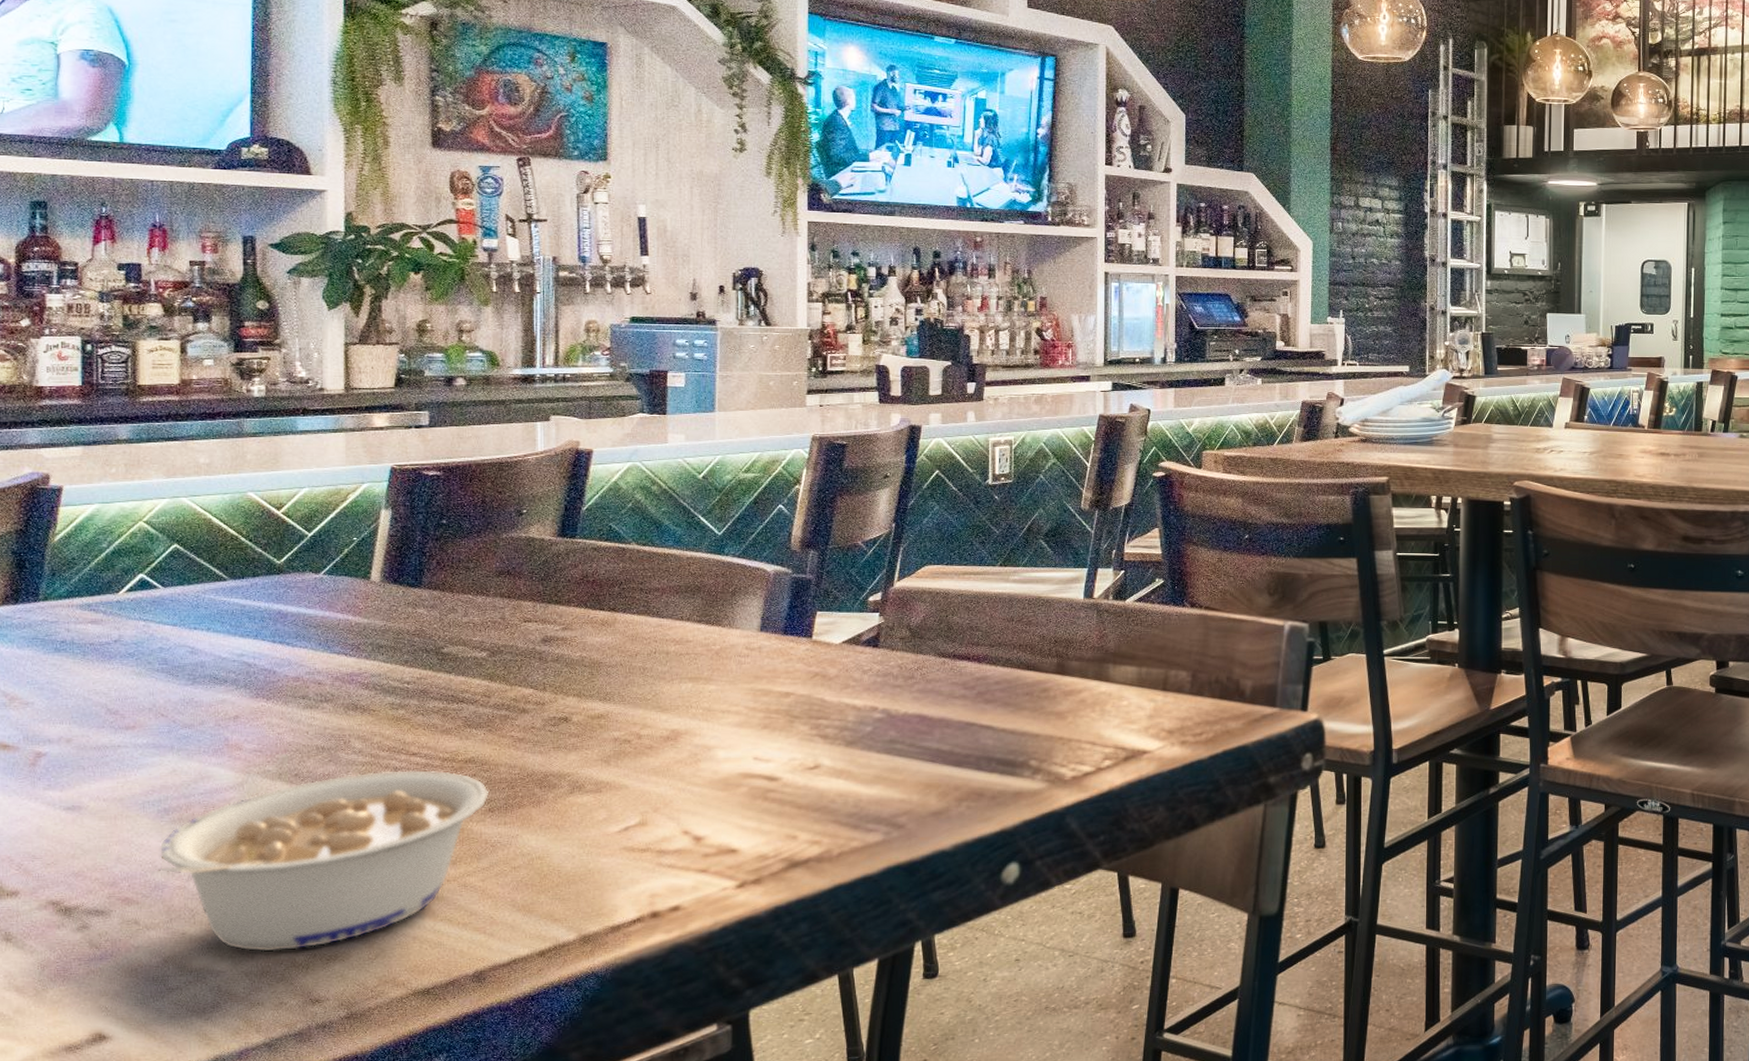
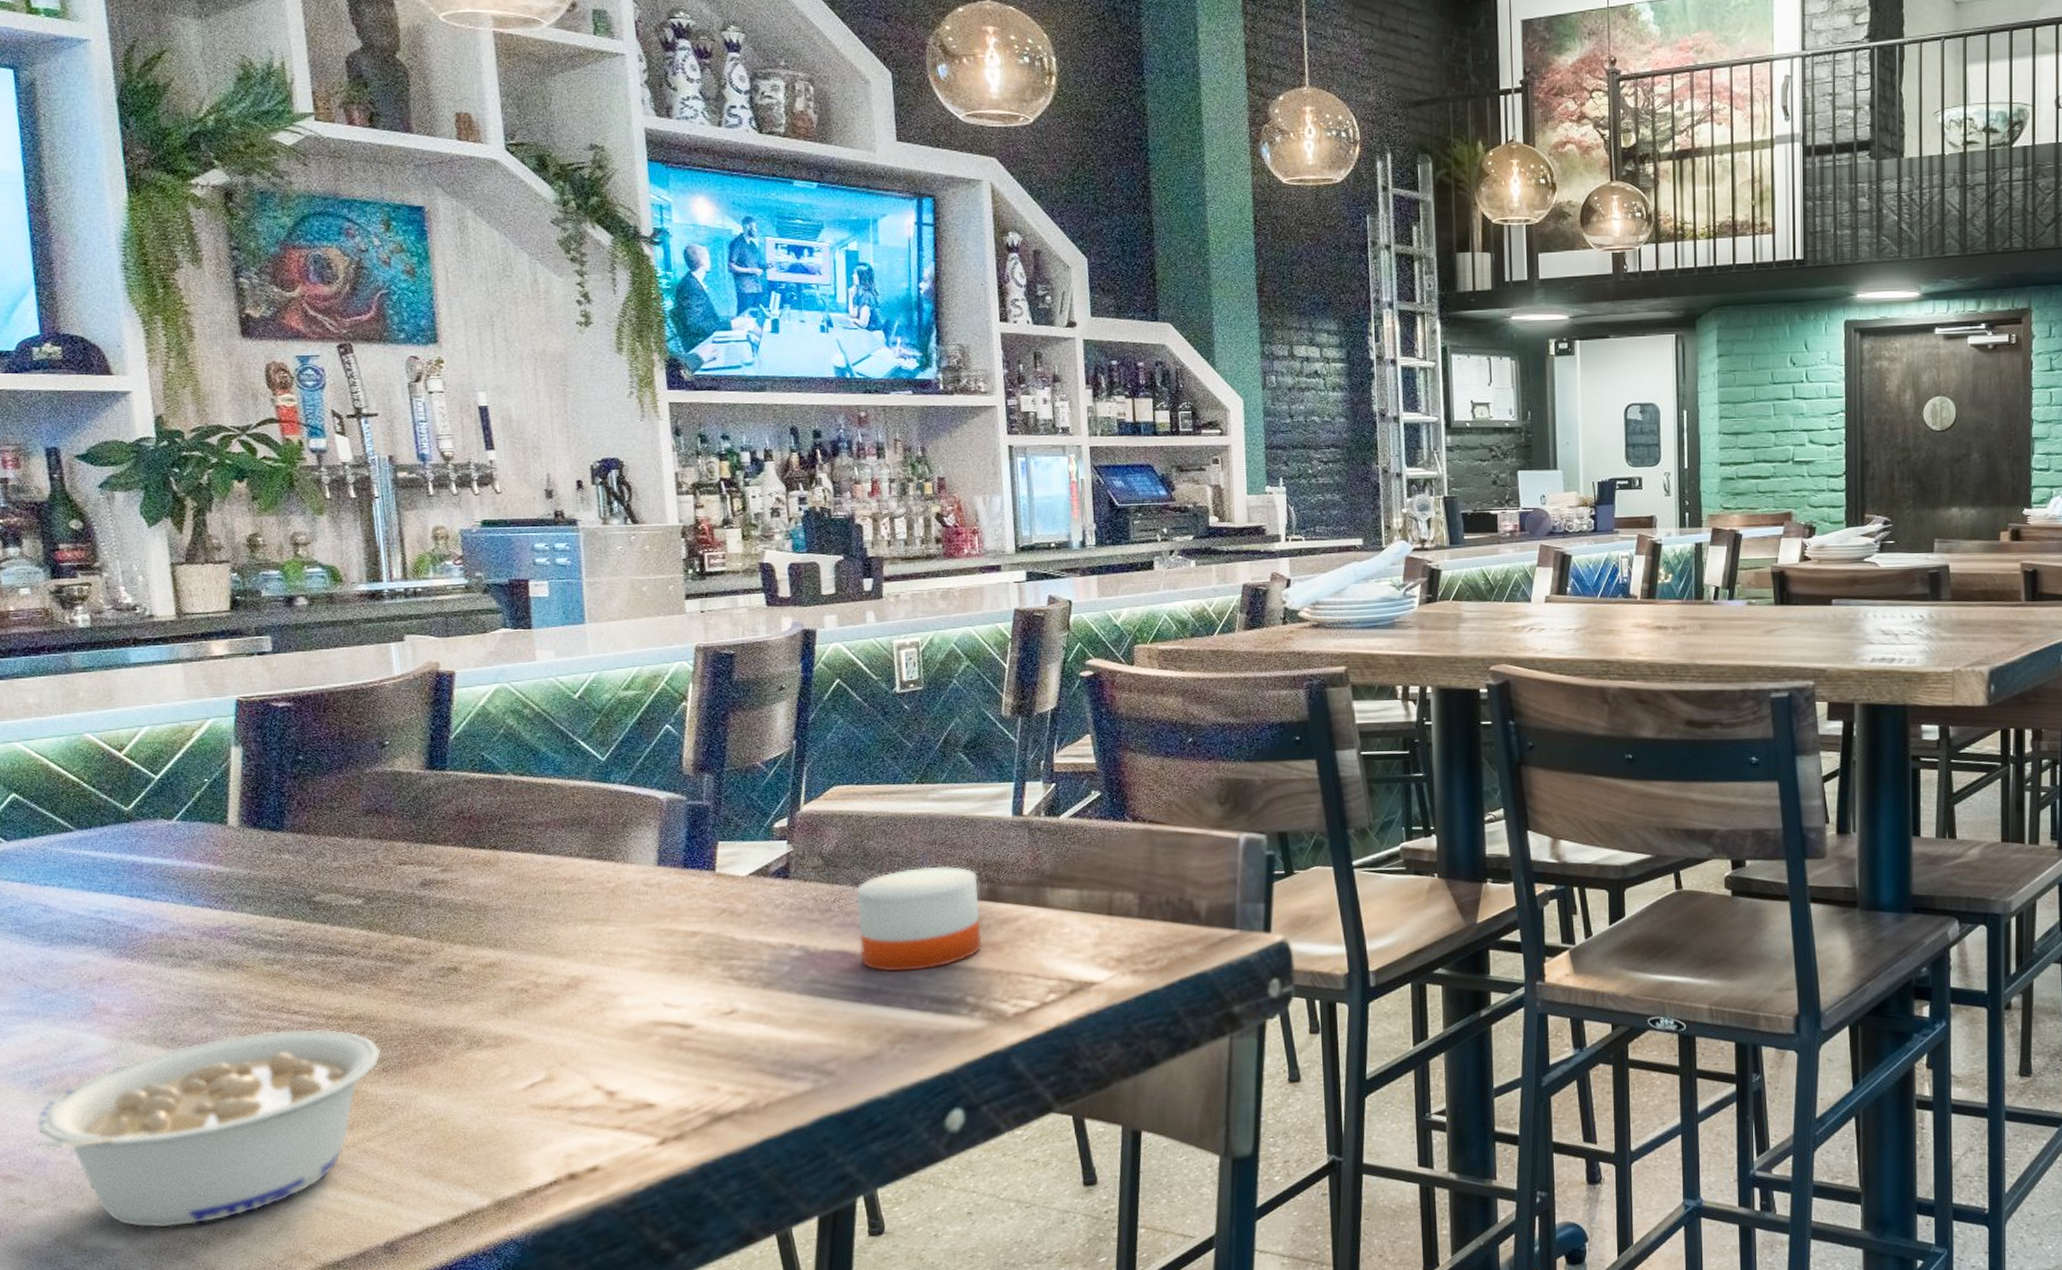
candle: none [936,627,1048,735] -> present [857,851,983,971]

